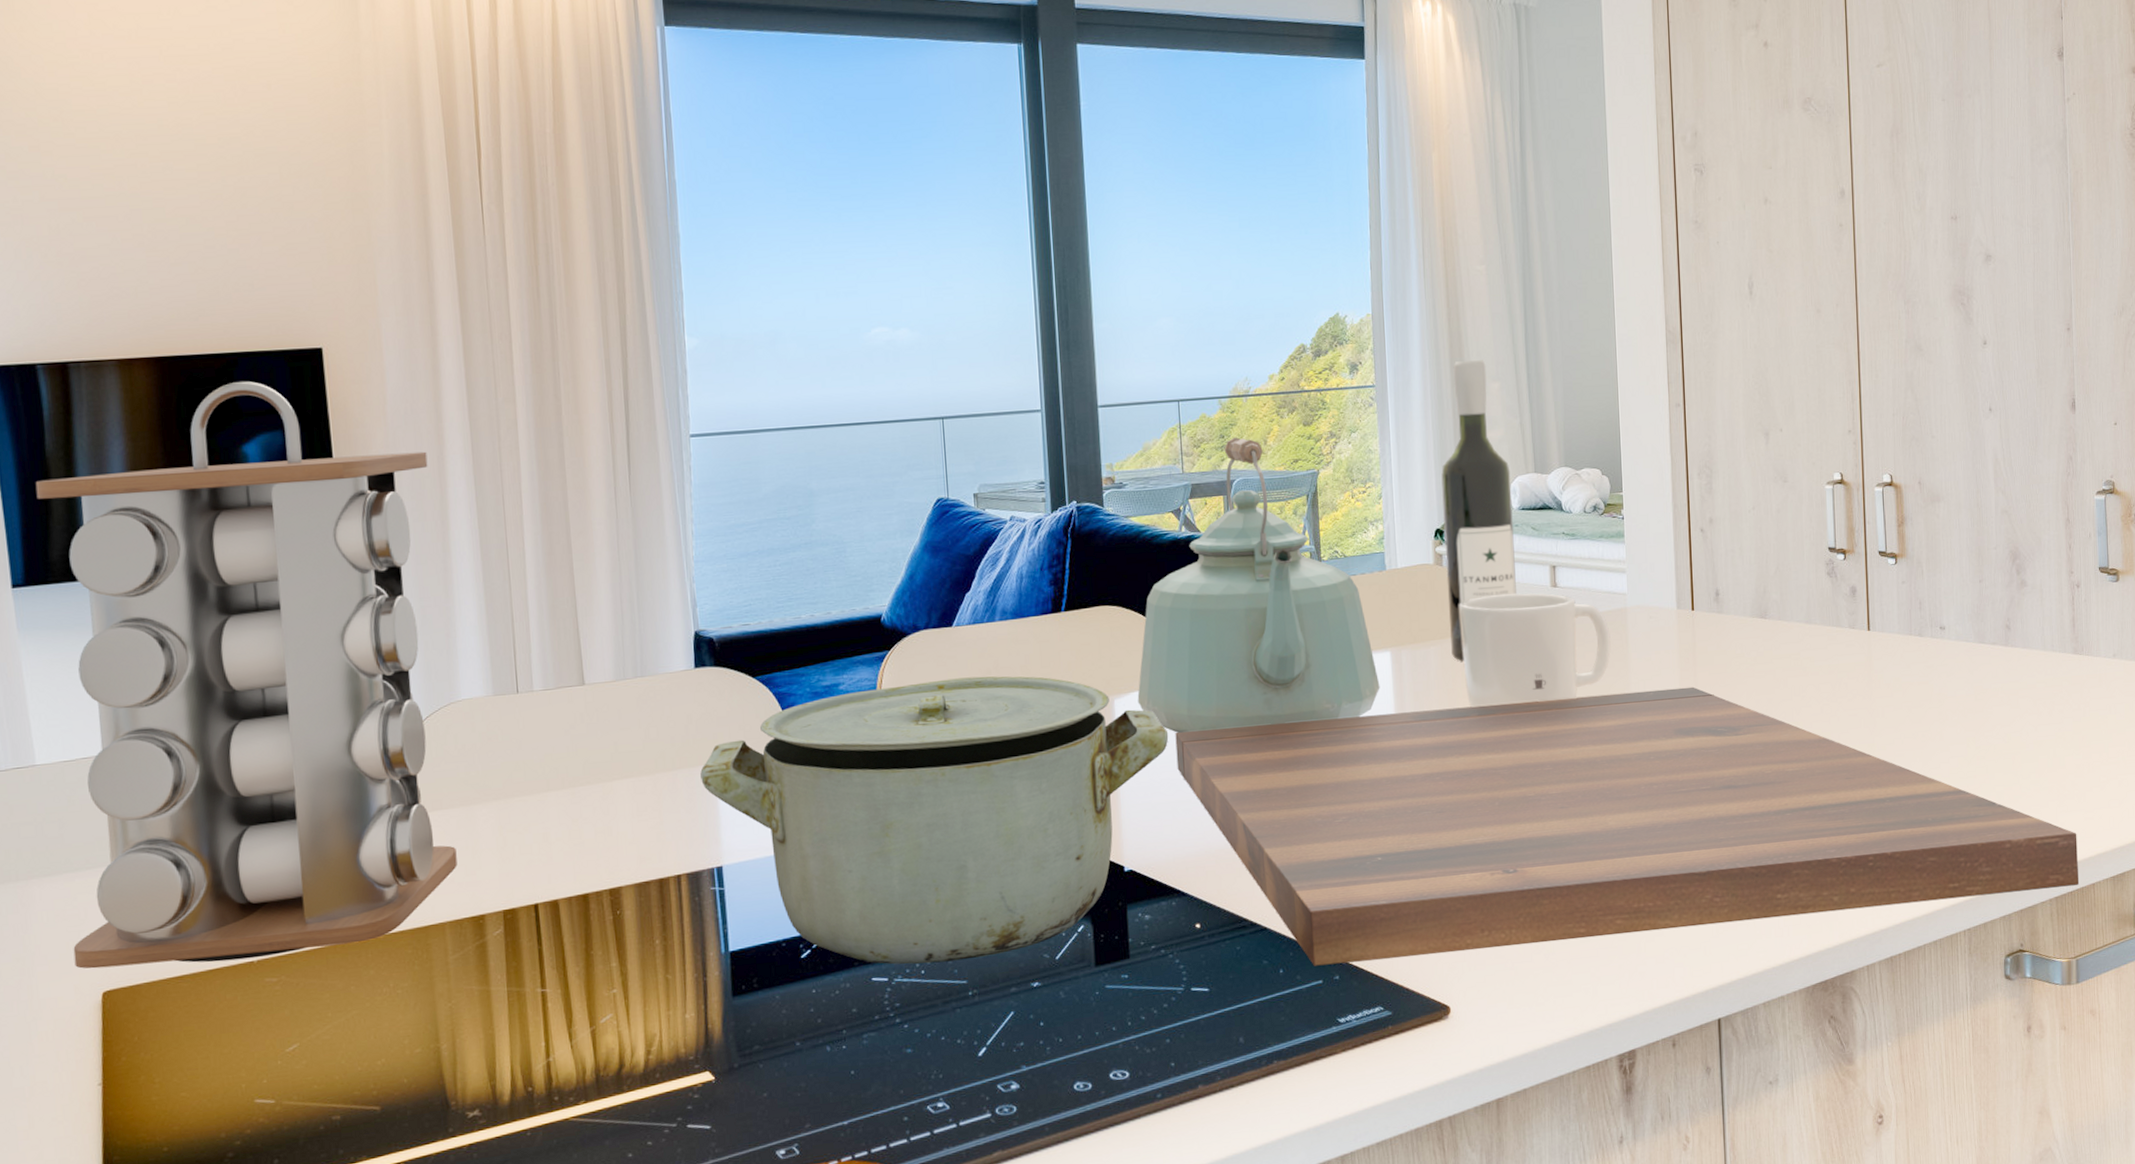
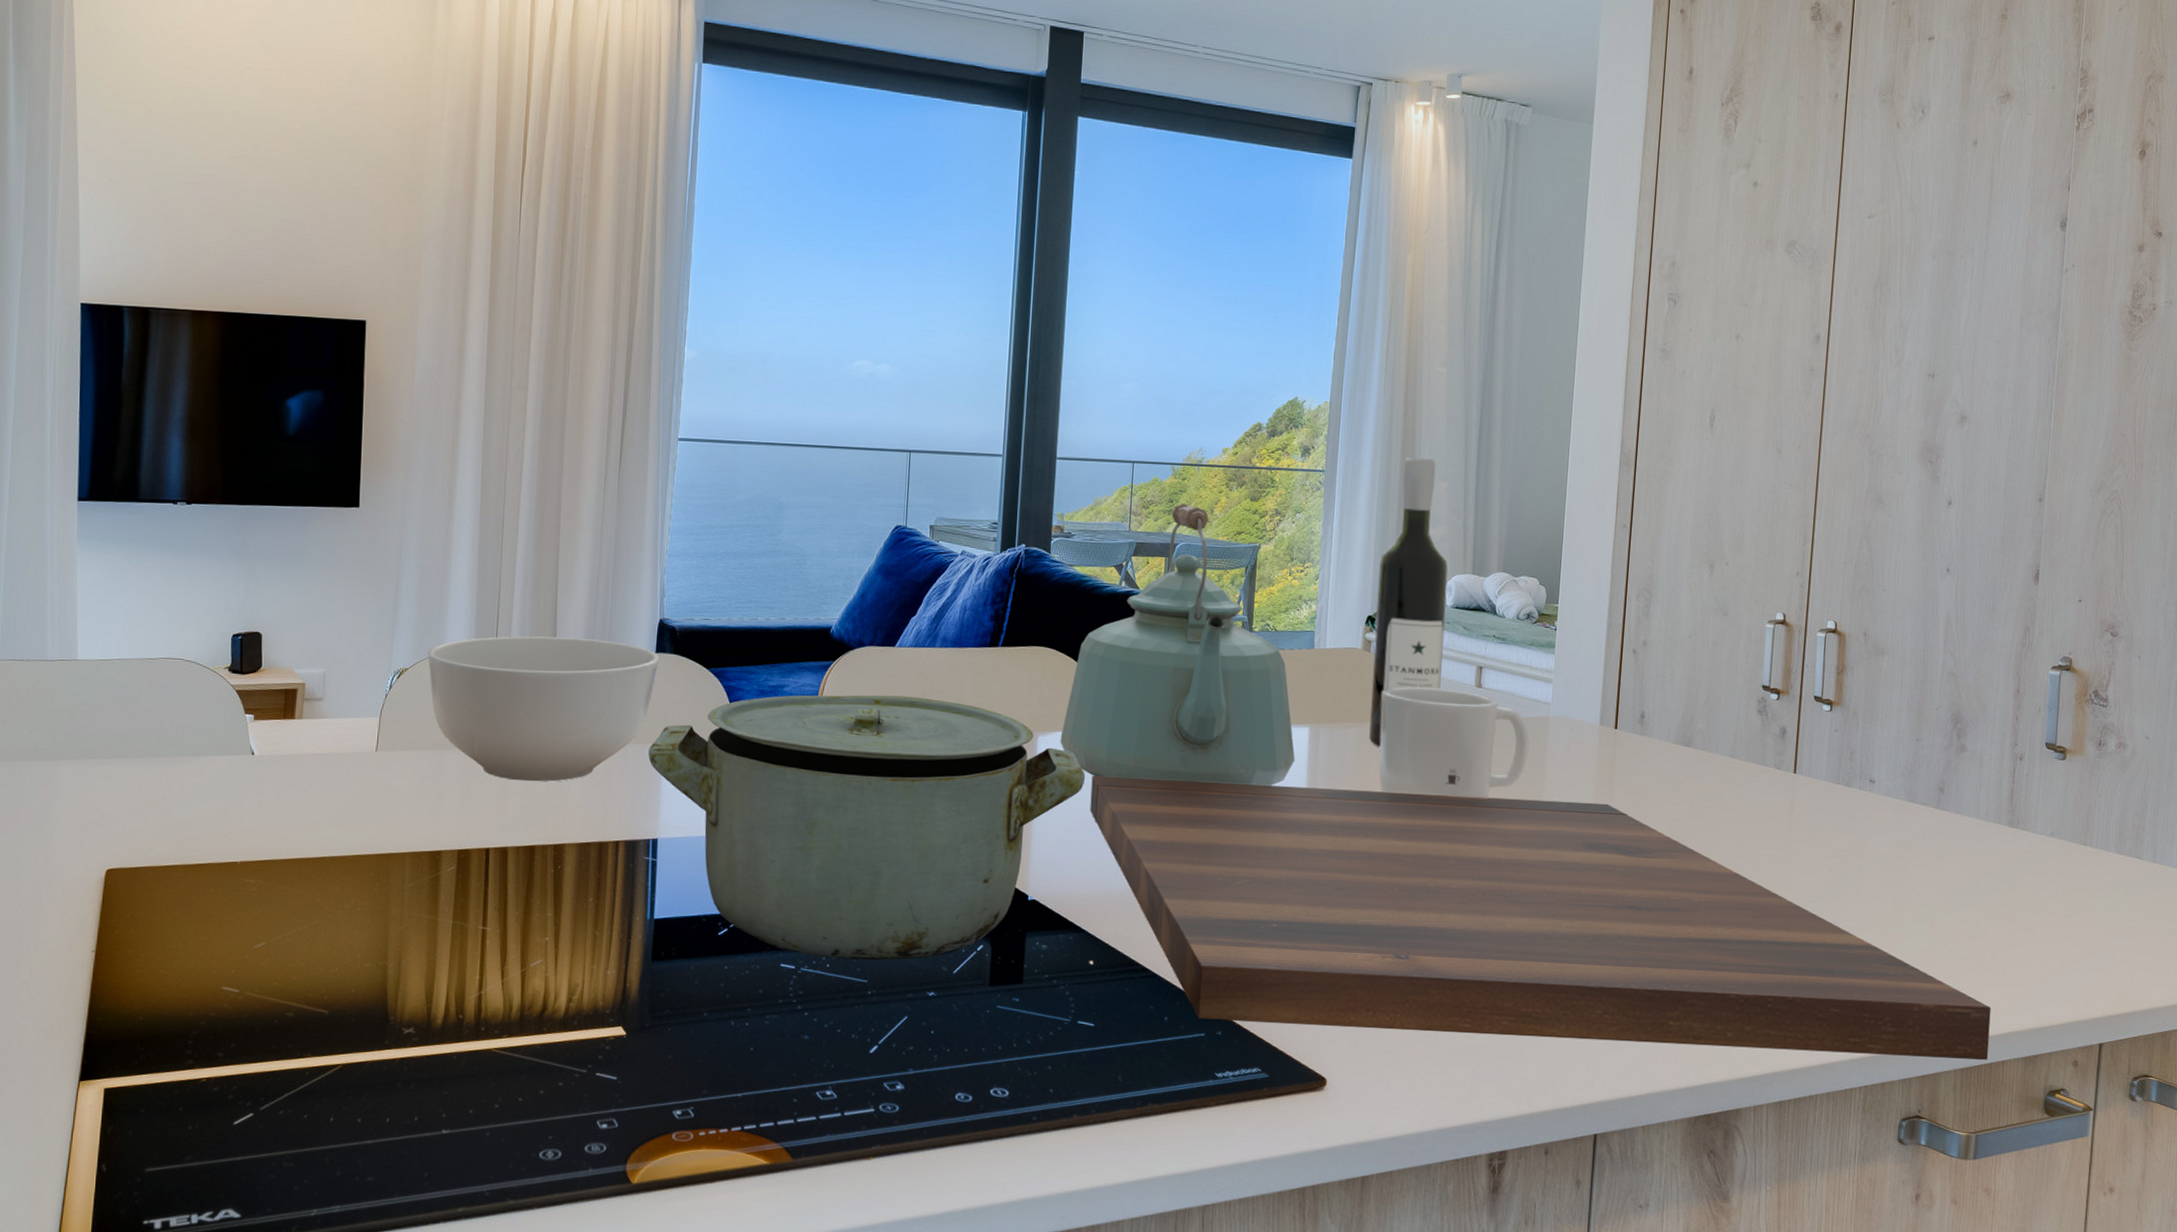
spice rack: present [35,381,458,969] -> none [86,342,444,860]
bowl: none [441,662,700,827] -> present [427,636,660,782]

